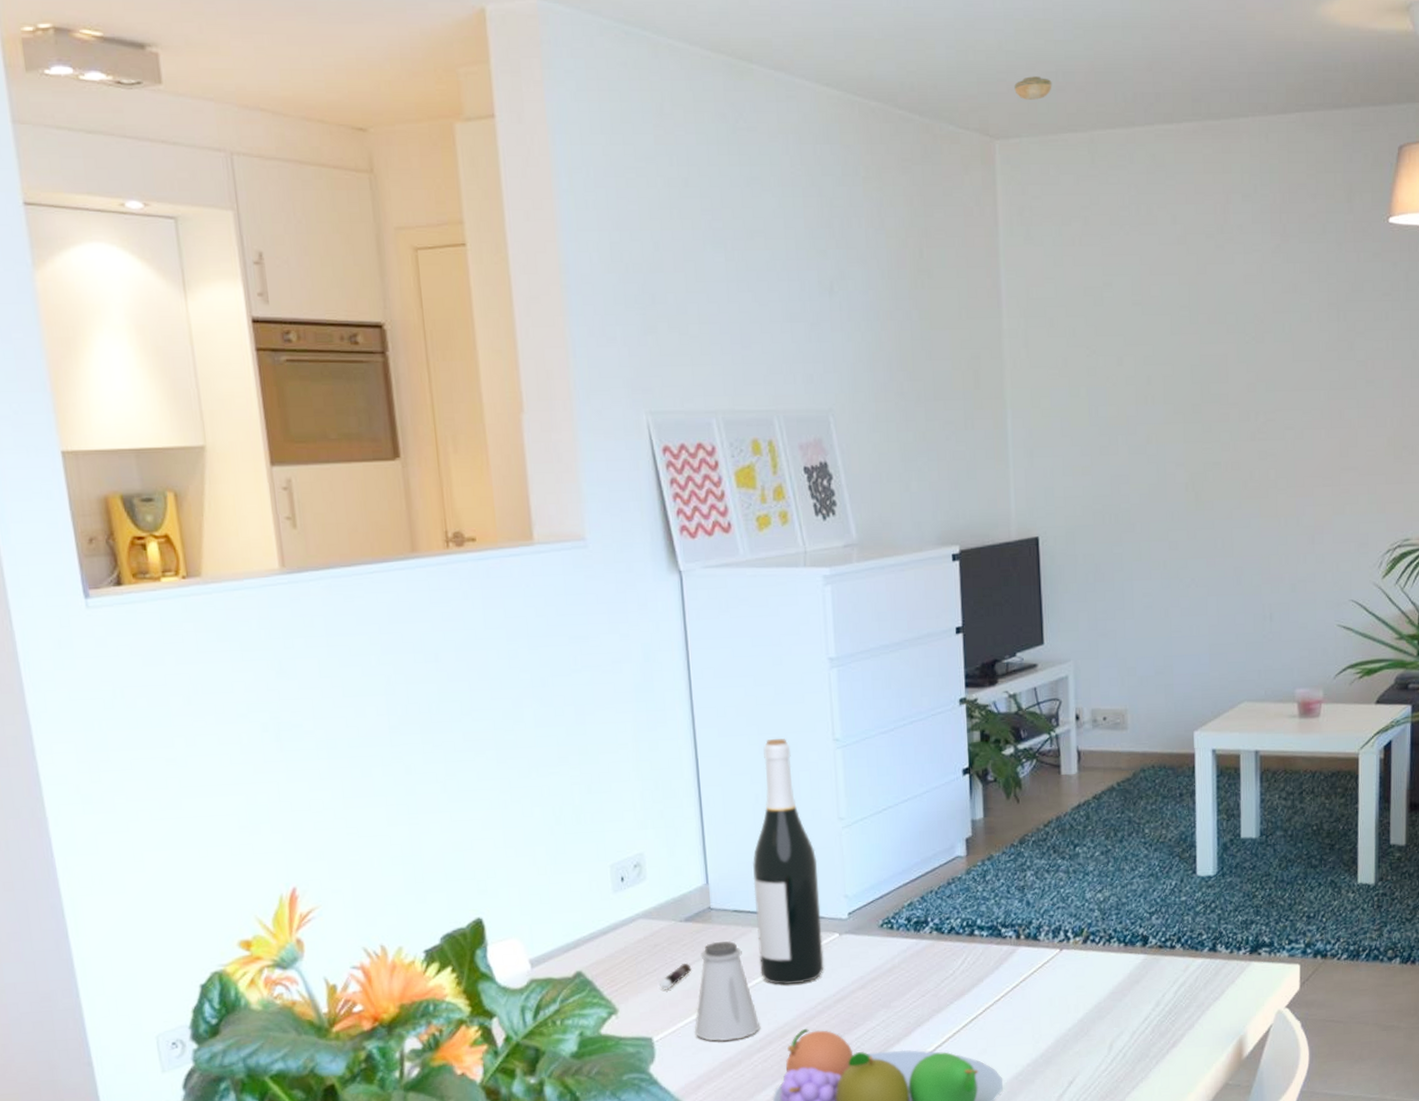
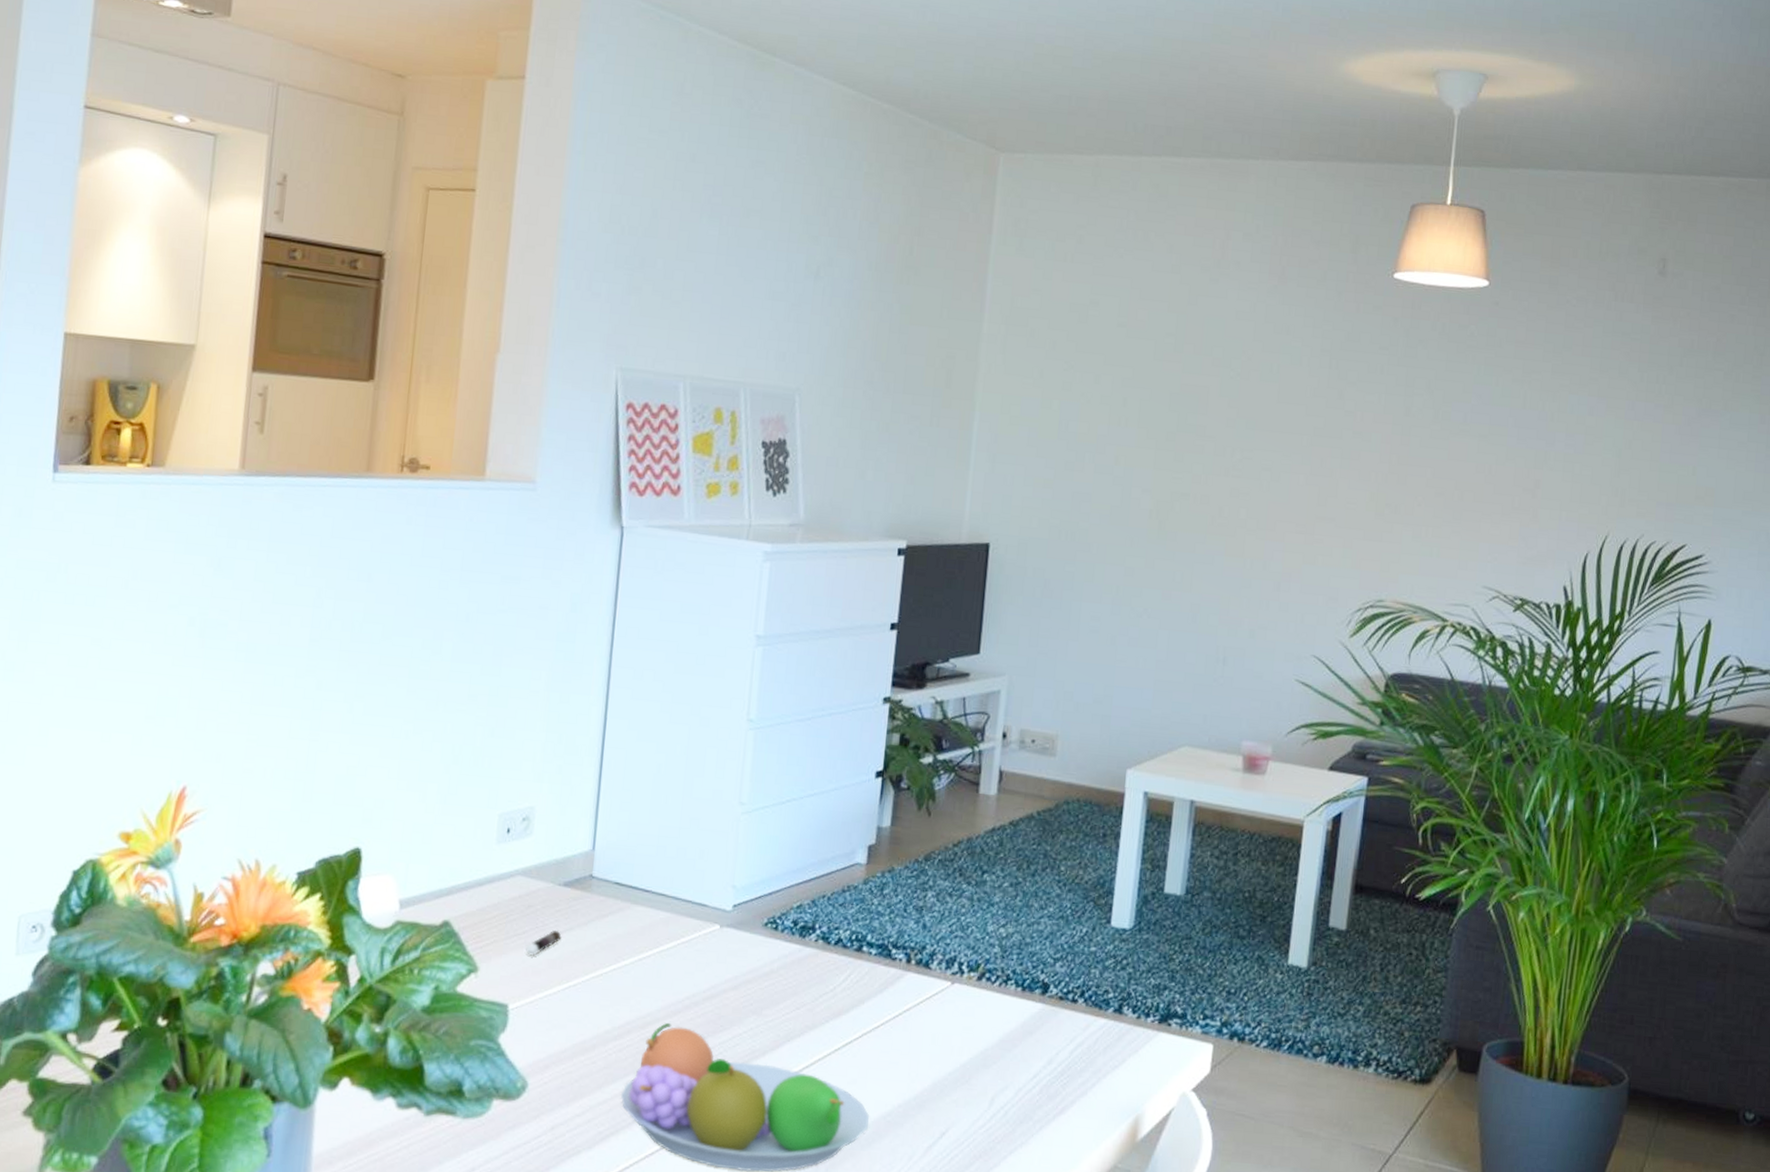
saltshaker: present [694,941,761,1041] -> none [552,912,622,1022]
wine bottle: present [753,738,824,985] -> none [632,709,710,974]
smoke detector: present [1014,76,1052,100] -> none [1026,97,1065,120]

